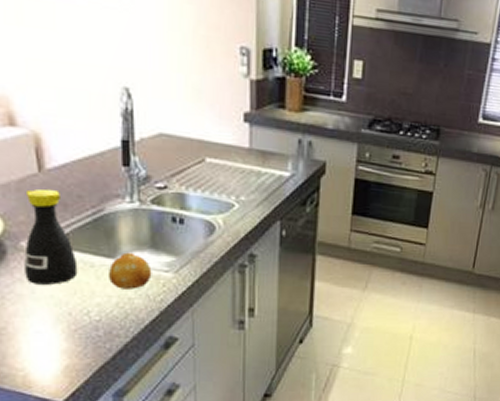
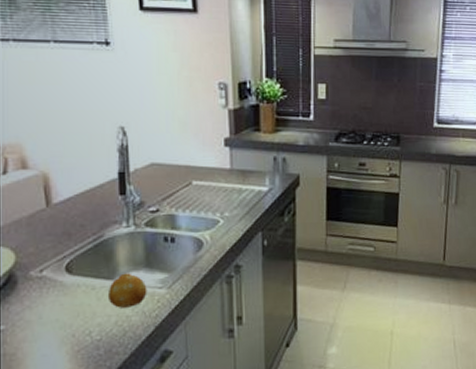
bottle: present [24,188,78,285] -> none [33,221,81,310]

